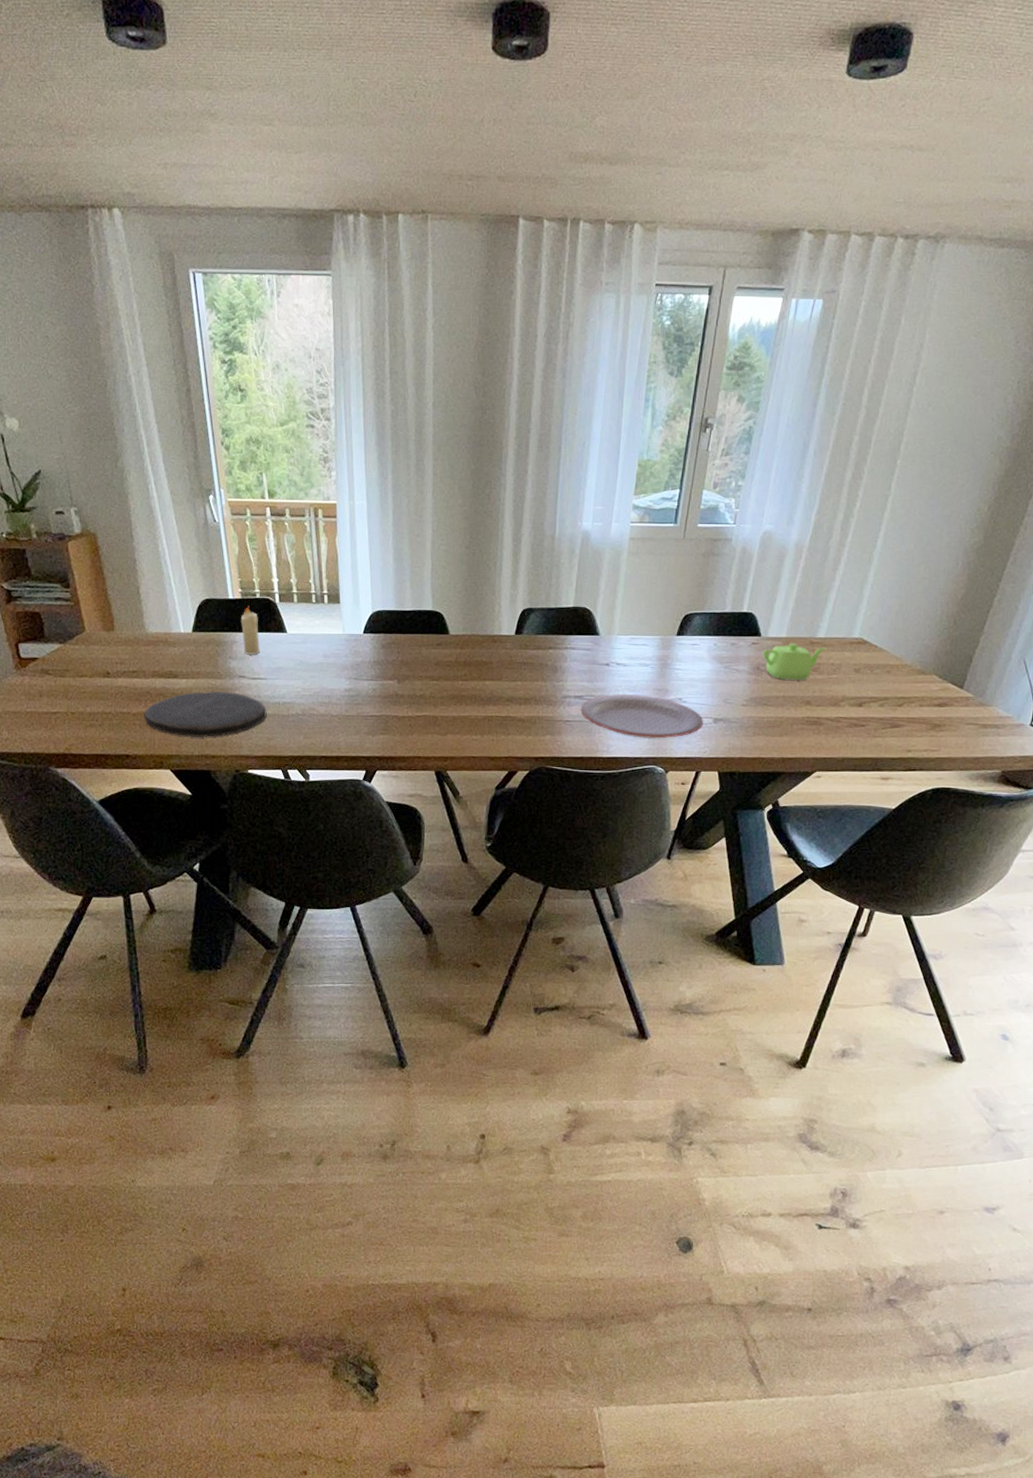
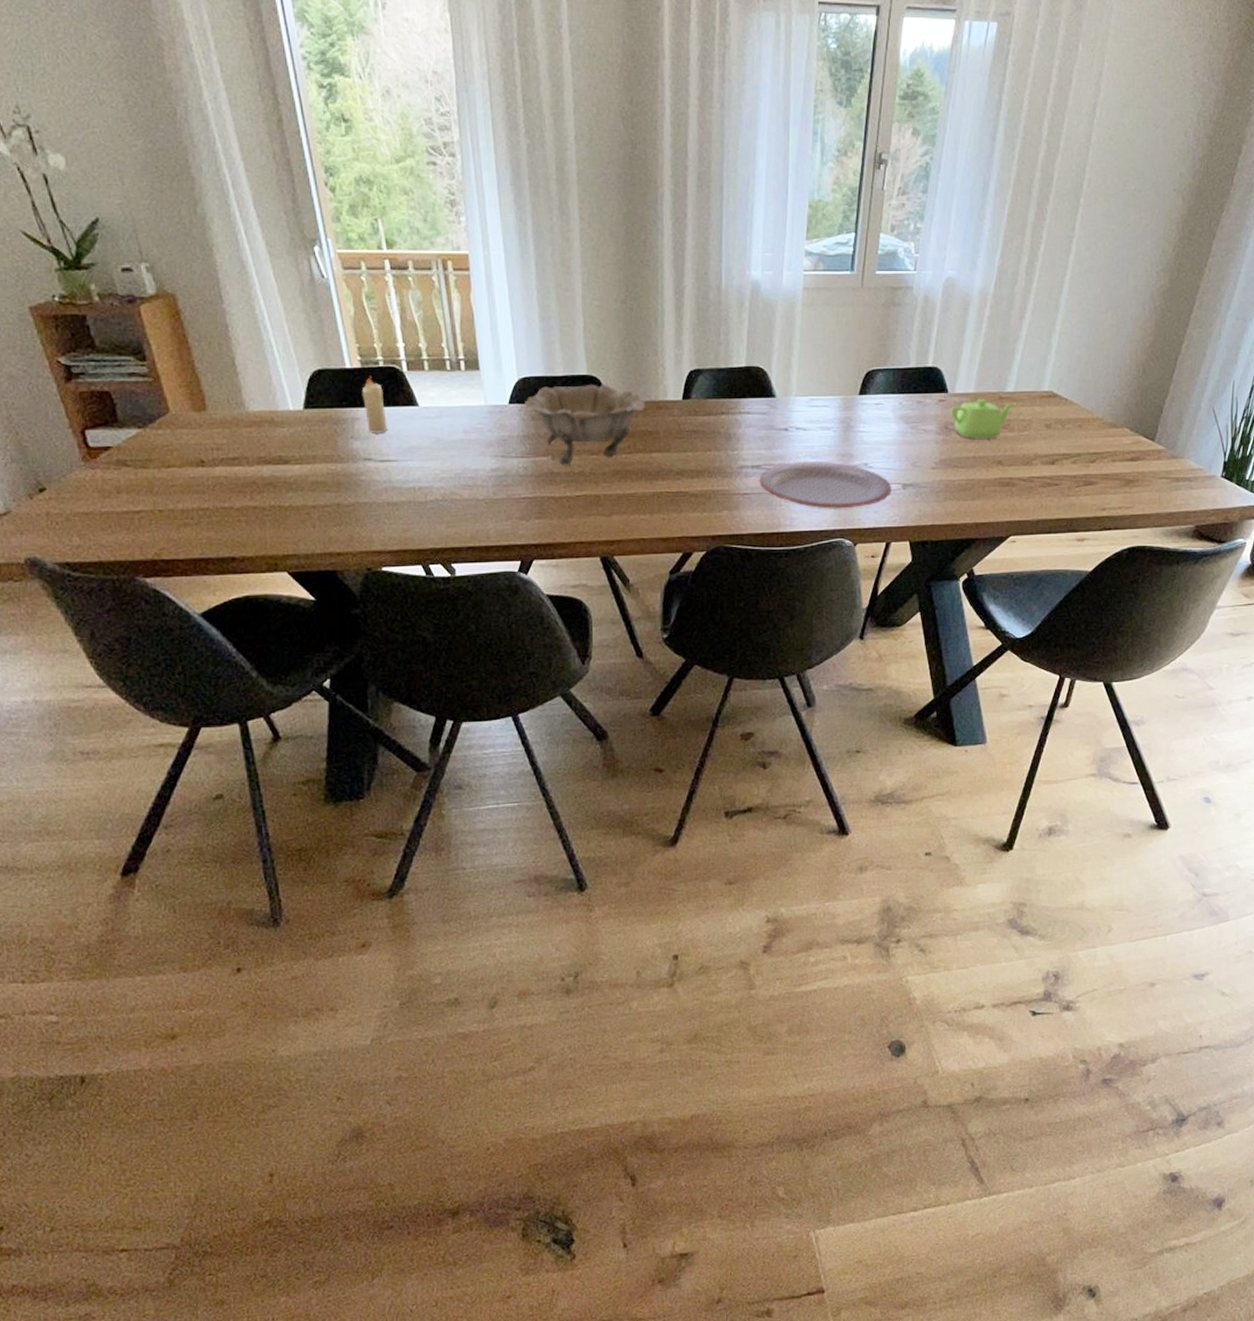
plate: present [144,691,267,738] -> none [250,477,401,533]
decorative bowl: none [377,618,482,690] -> present [525,384,646,466]

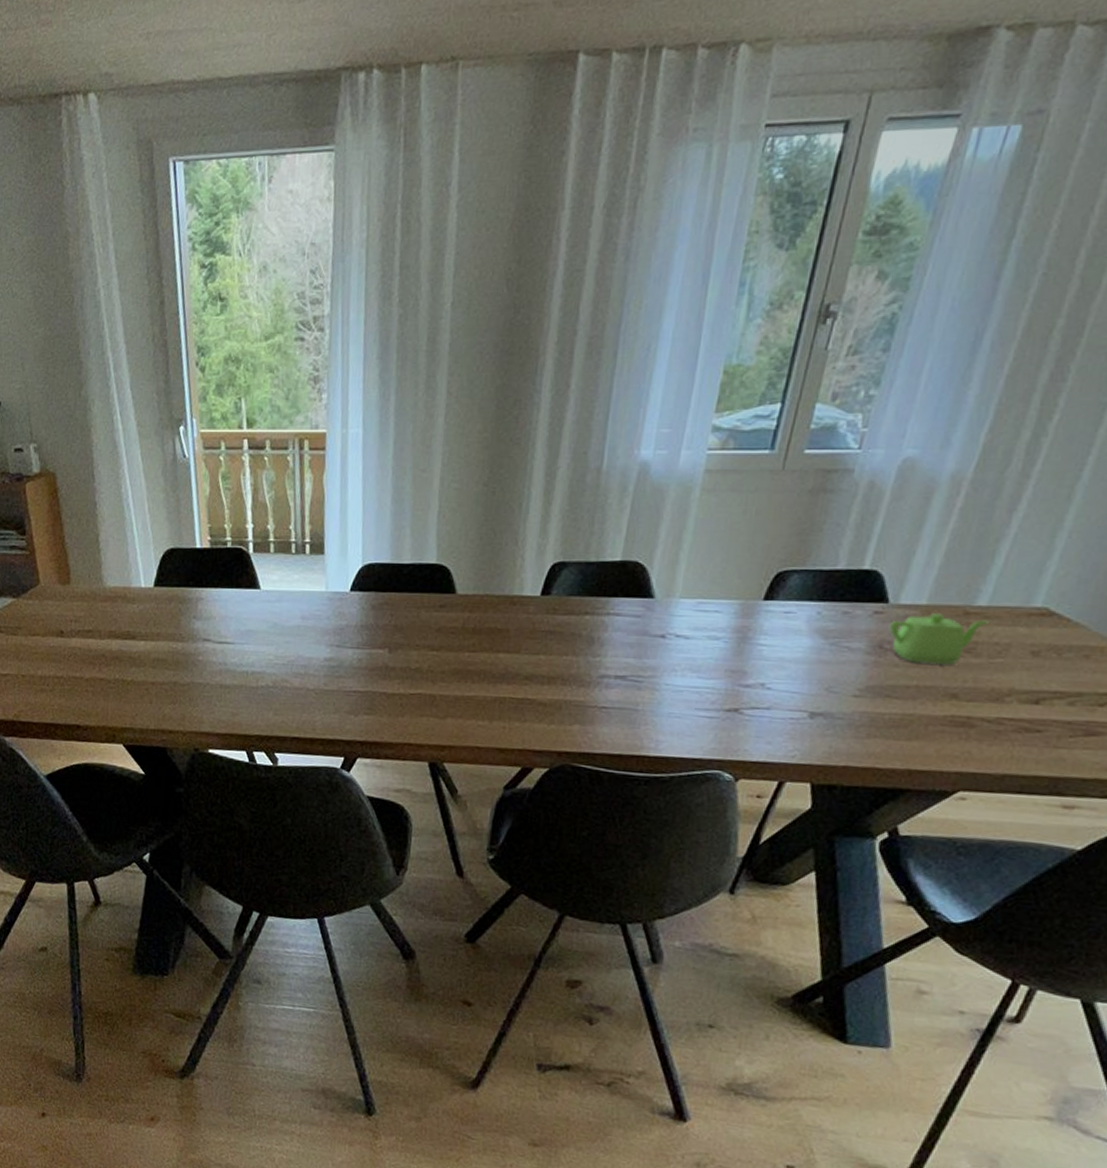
candle: present [361,376,387,433] -> none [208,556,229,615]
decorative bowl: present [525,384,646,466] -> none [366,574,498,661]
plate: present [759,461,891,509] -> none [622,674,794,736]

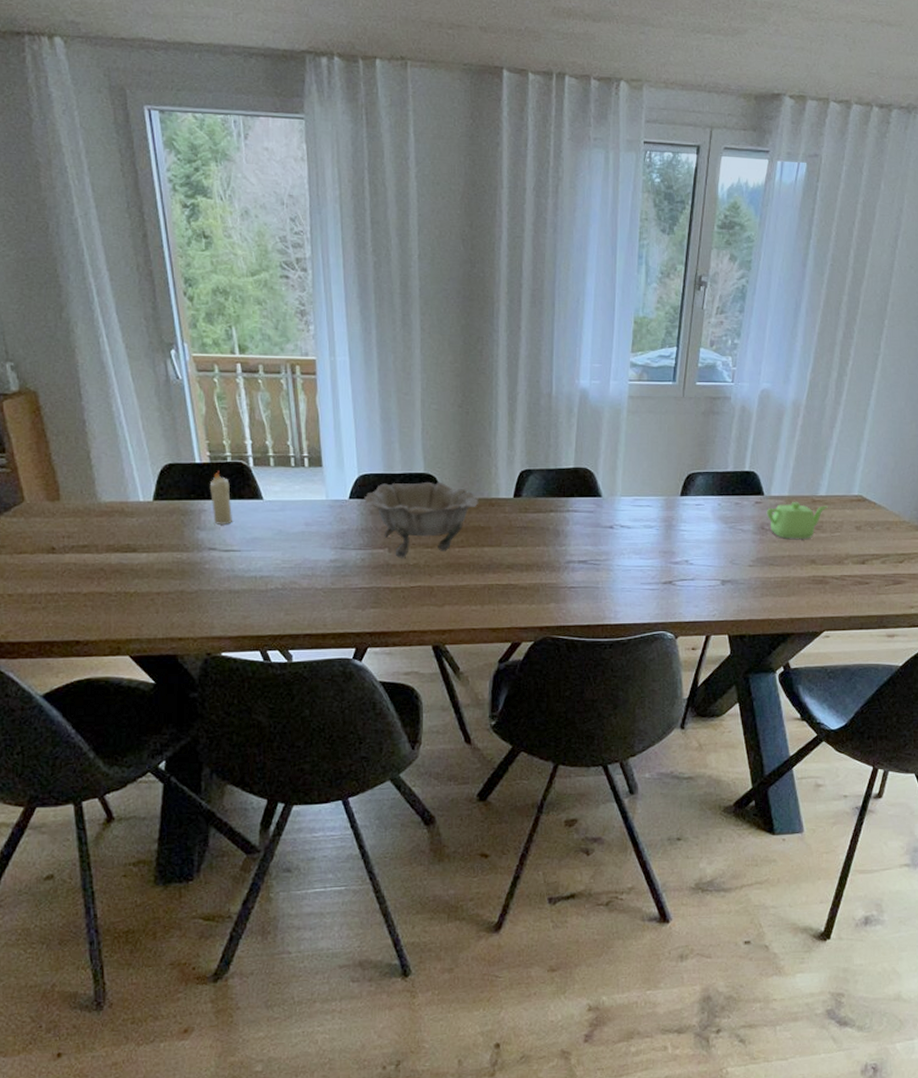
candle: none [208,556,229,615] -> present [209,470,232,524]
decorative bowl: none [366,574,498,661] -> present [364,481,479,558]

